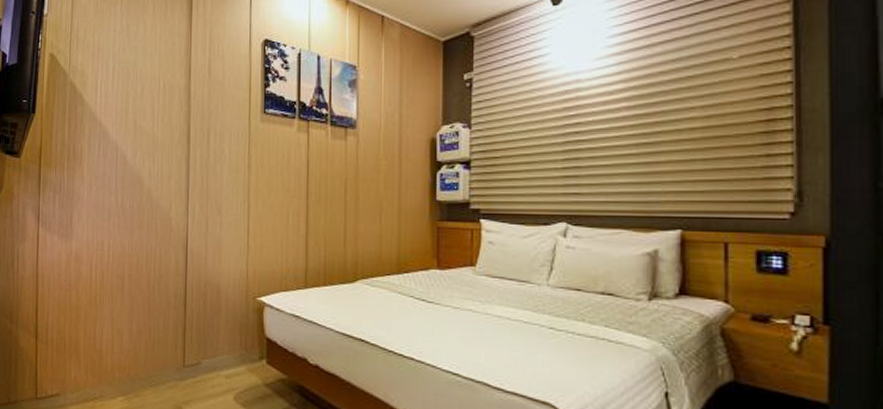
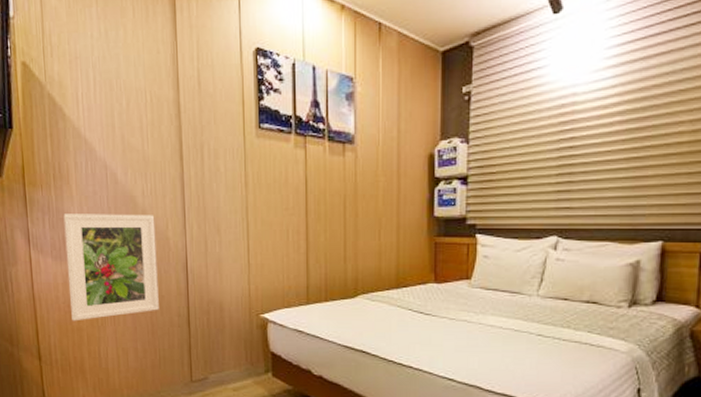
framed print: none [71,193,159,300] -> present [63,214,159,321]

